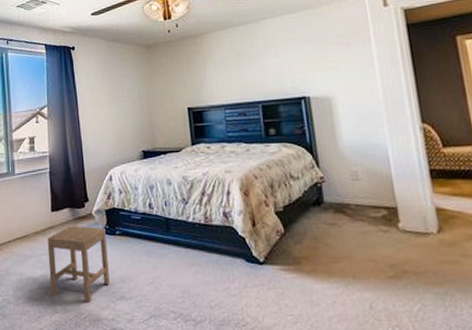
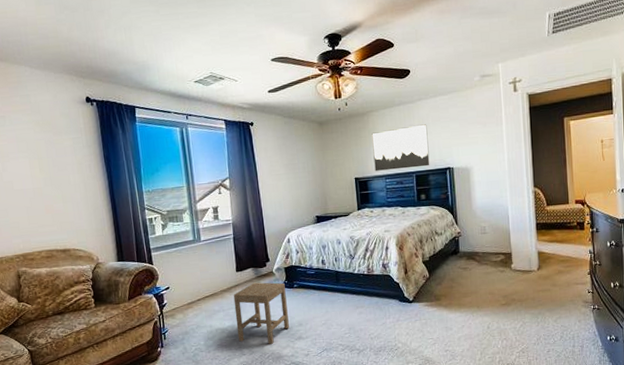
wall art: none [207,46,280,100] -> present [372,124,430,171]

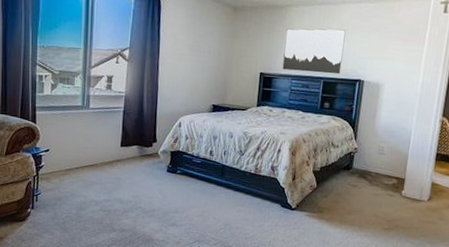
stool: present [233,282,289,345] -> none [111,160,168,227]

